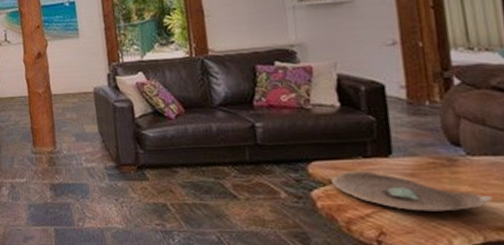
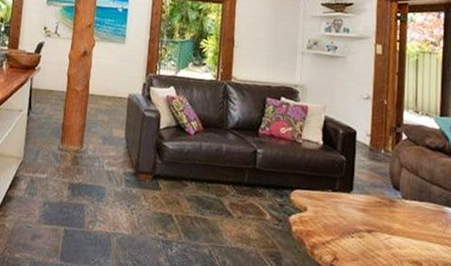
decorative bowl: present [331,171,493,212] -> none [306,201,414,244]

